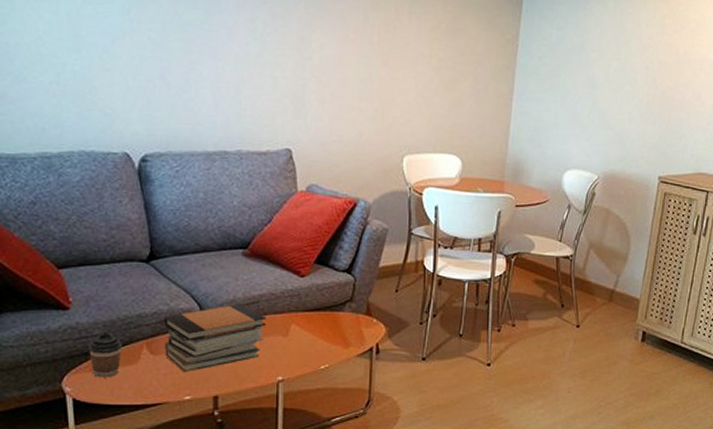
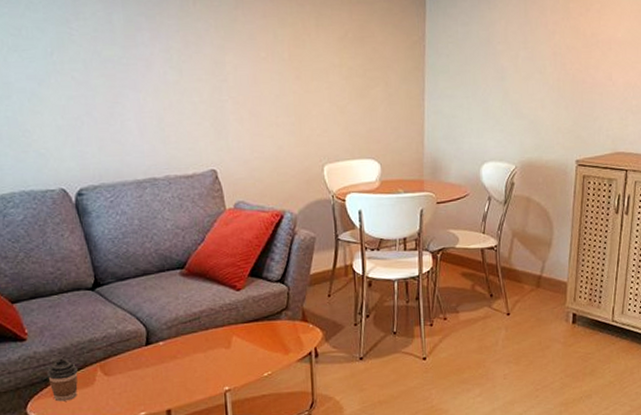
book stack: present [164,304,267,373] -> none [113,321,209,390]

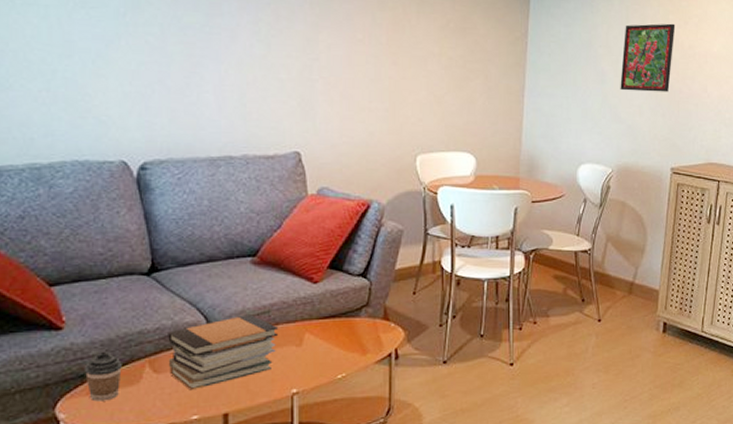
book stack: none [113,321,209,390] -> present [168,314,279,391]
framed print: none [520,12,577,86] -> present [620,23,676,92]

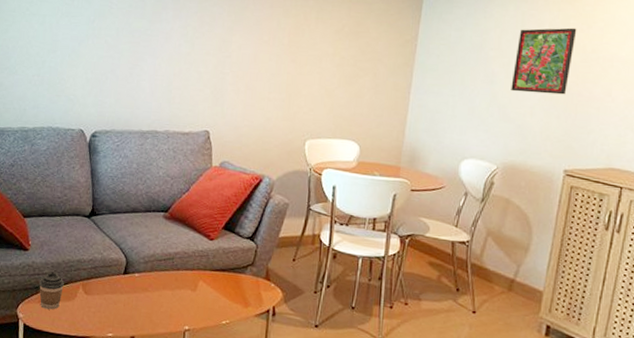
book stack: present [168,314,279,391] -> none [95,258,179,313]

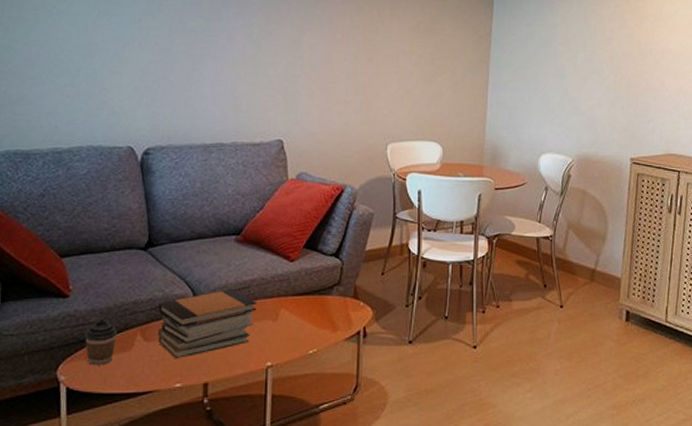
book stack: none [95,258,179,313] -> present [157,289,257,359]
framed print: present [511,27,577,95] -> none [579,22,632,86]

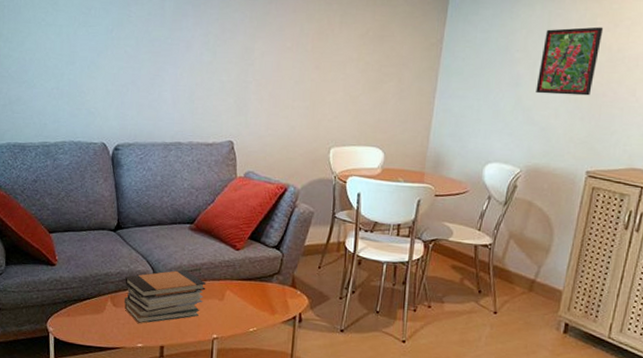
coffee cup: present [84,320,117,366] -> none [67,286,93,323]
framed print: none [579,22,632,86] -> present [535,26,604,96]

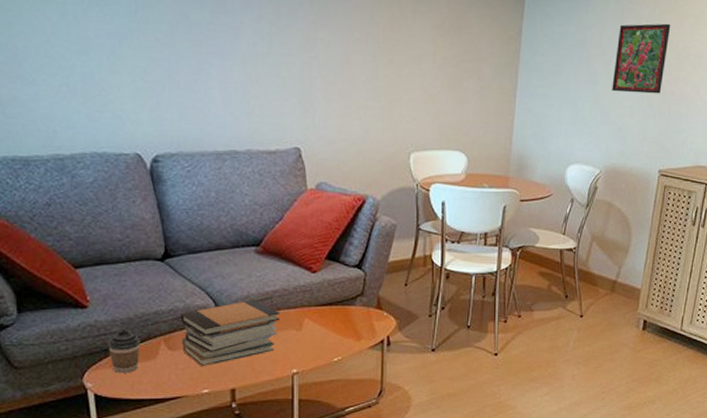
coffee cup: none [67,286,93,323] -> present [107,330,141,374]

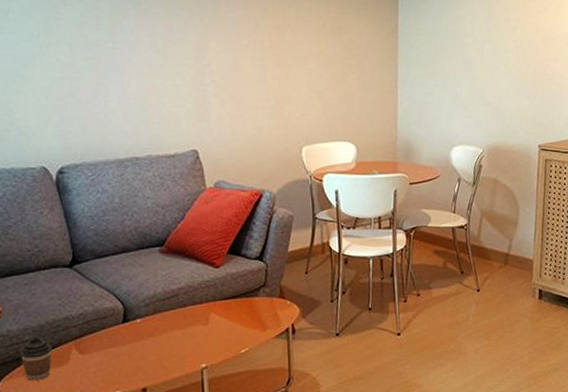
book stack: present [180,300,281,367] -> none [90,298,187,369]
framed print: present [612,23,671,94] -> none [486,10,536,76]

